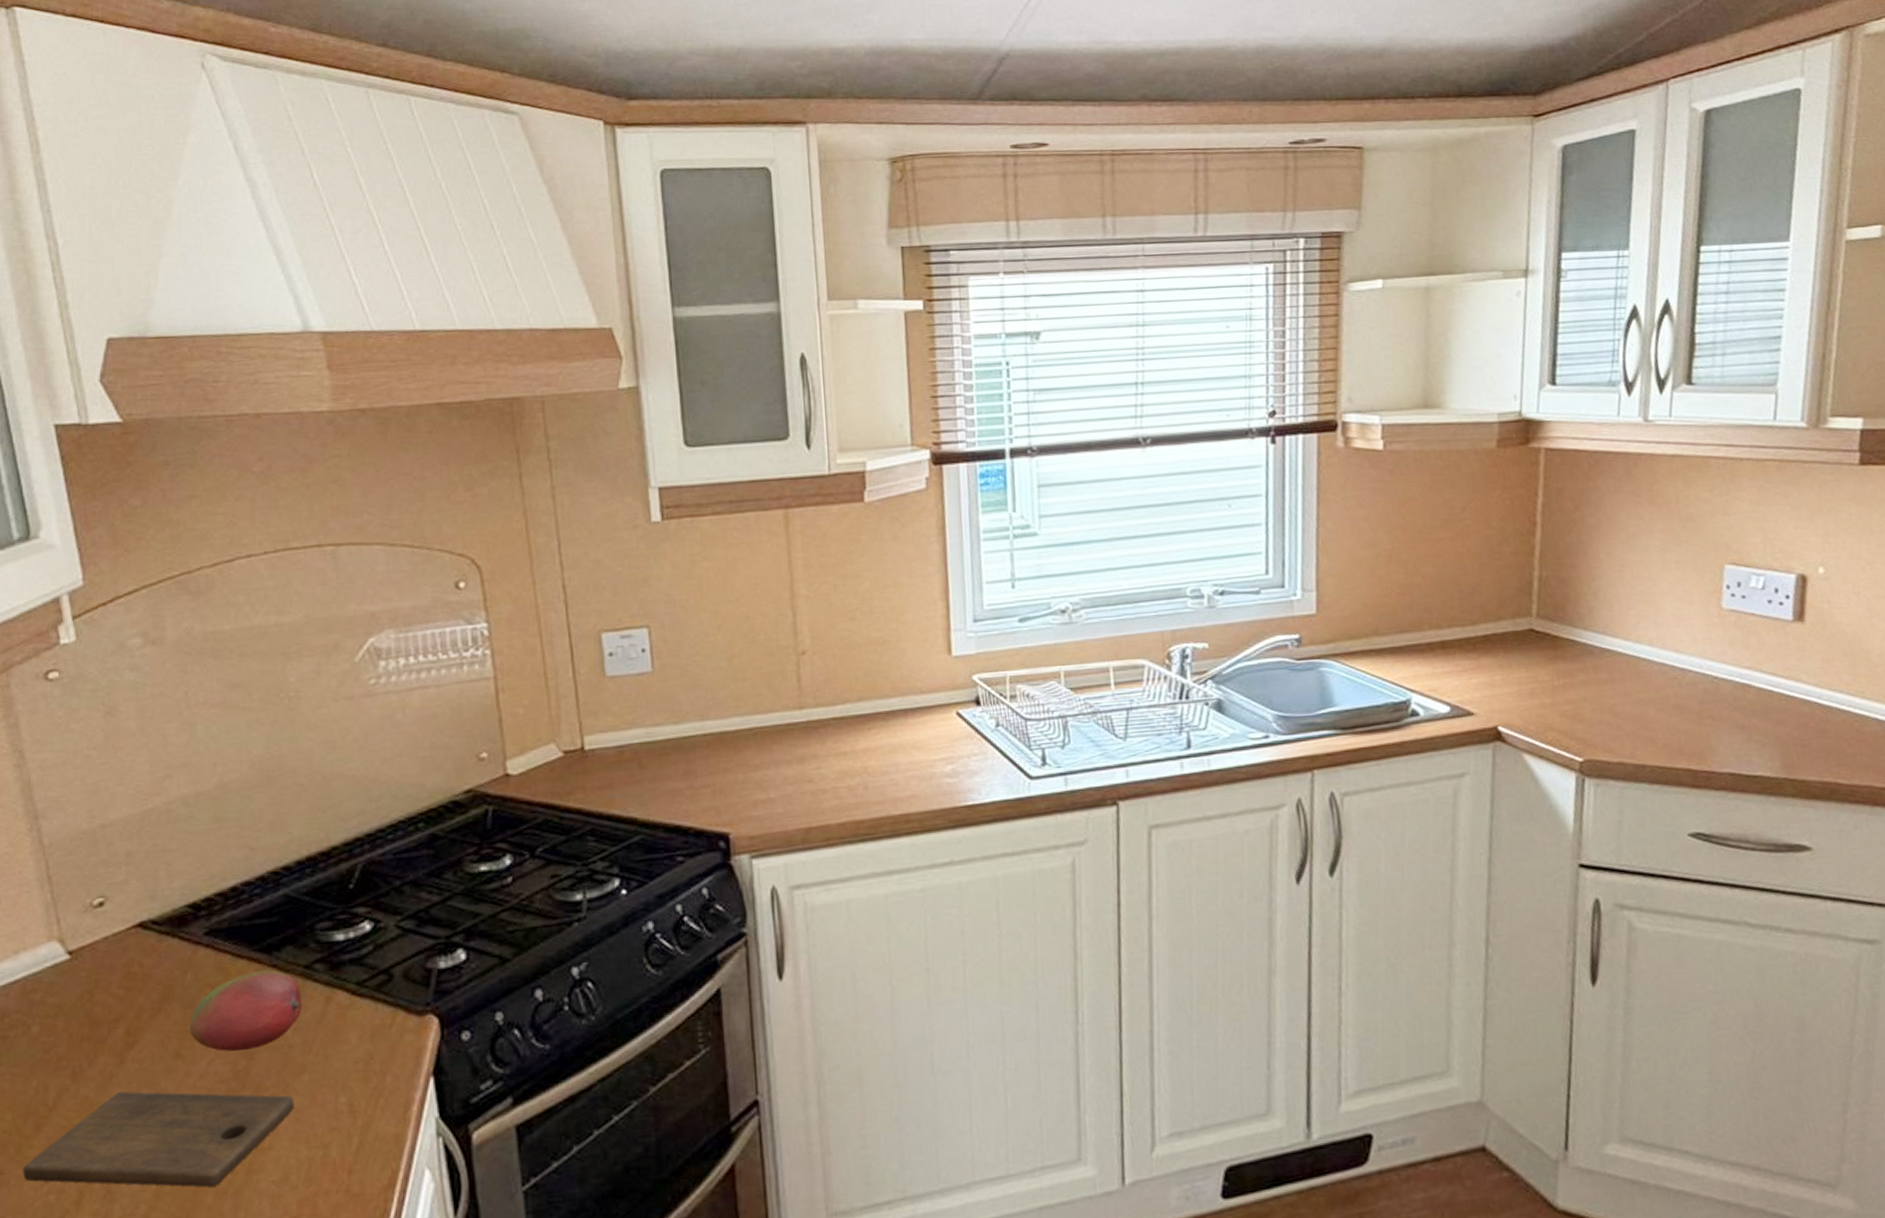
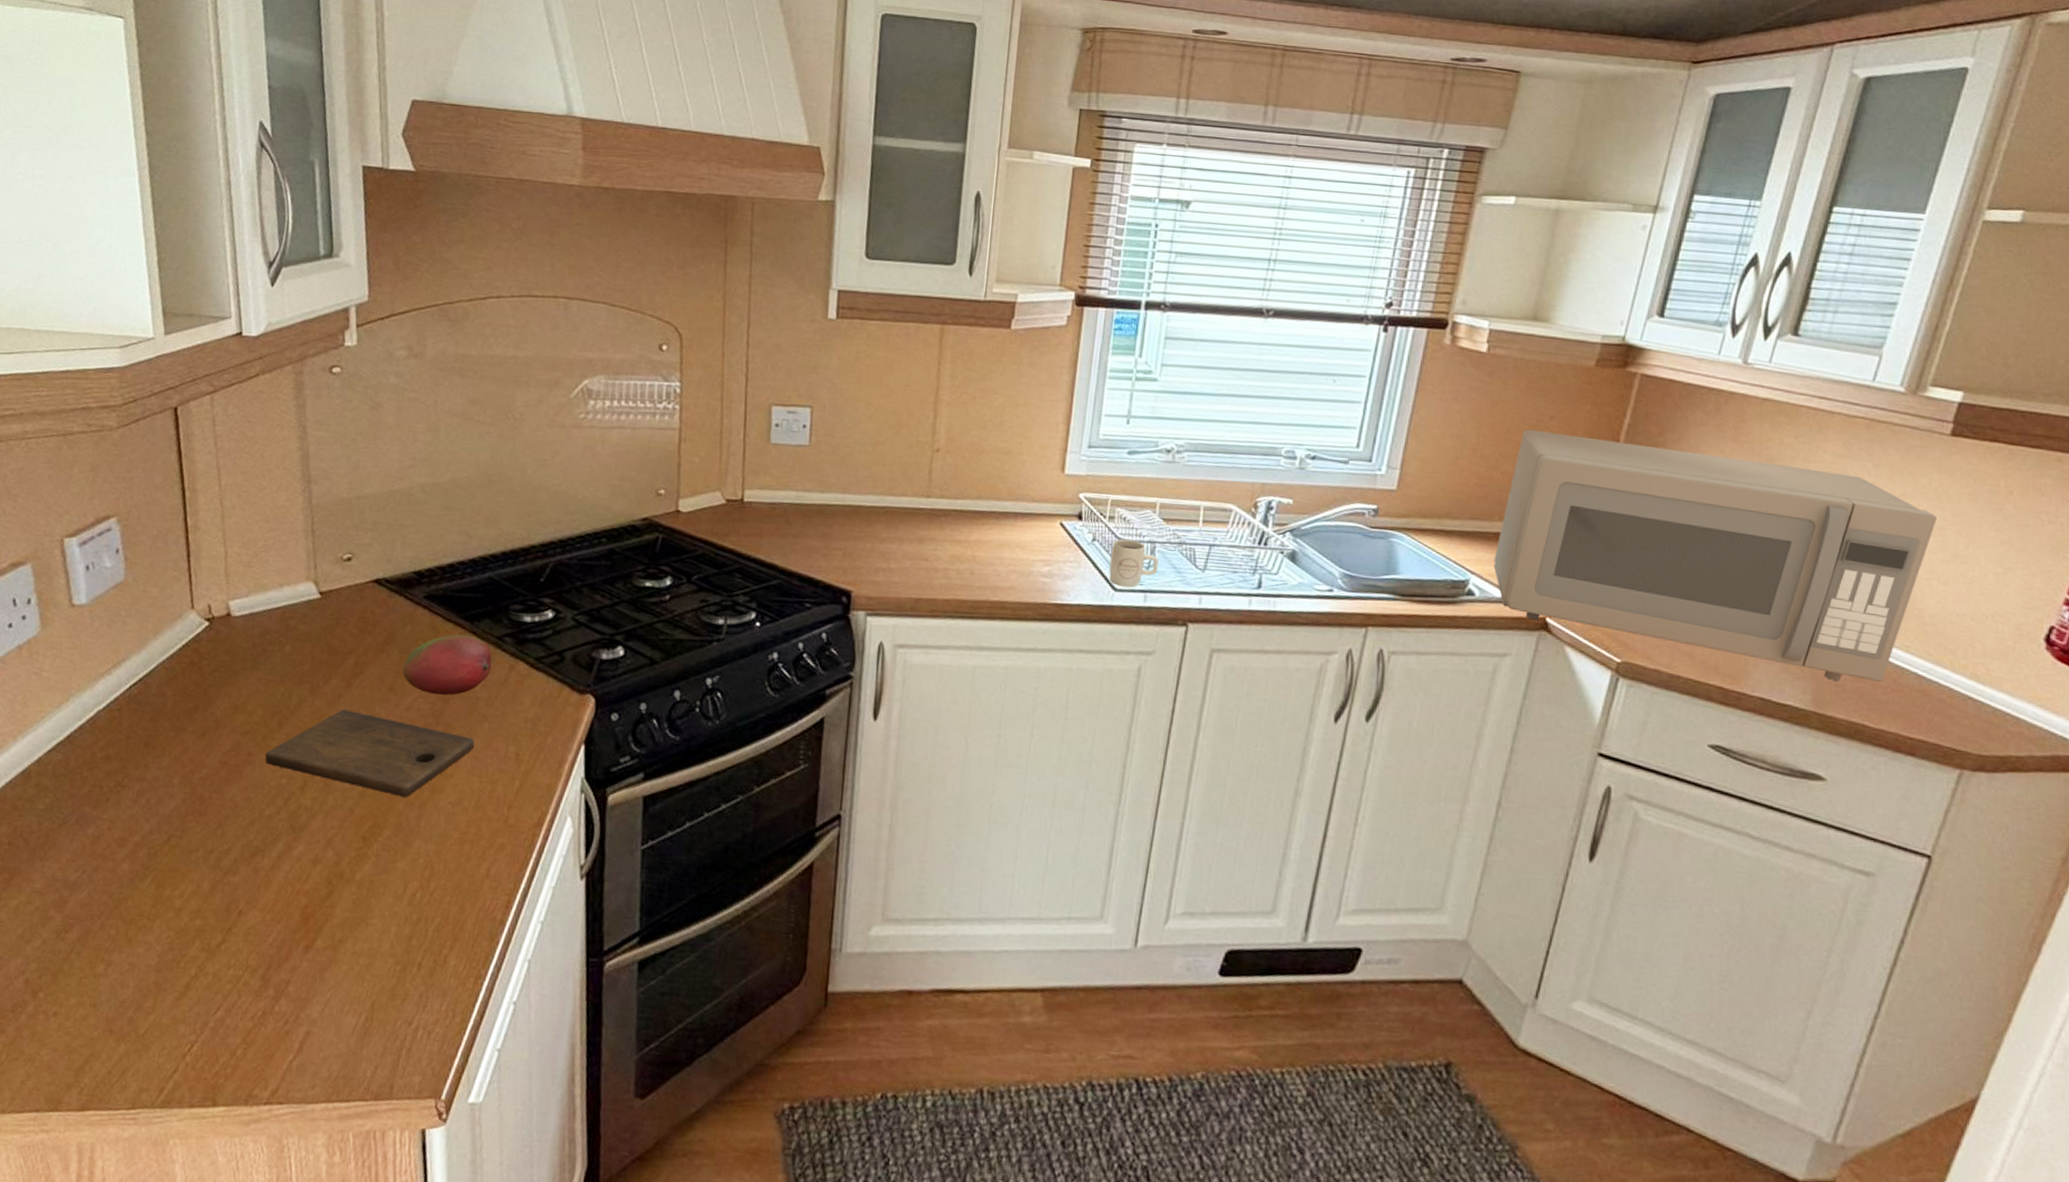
mug: none [1019,717,1074,774] -> present [1109,538,1158,589]
microwave: none [1432,521,1864,741] -> present [1493,429,1937,682]

